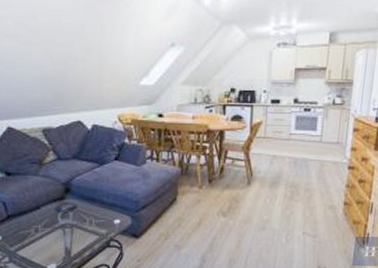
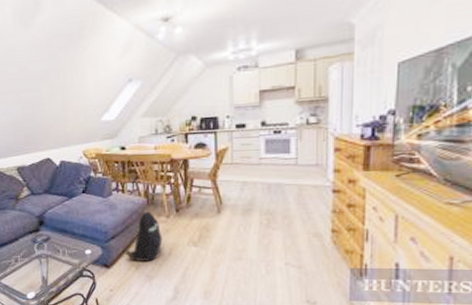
backpack: none [154,180,194,231] -> present [124,210,163,261]

